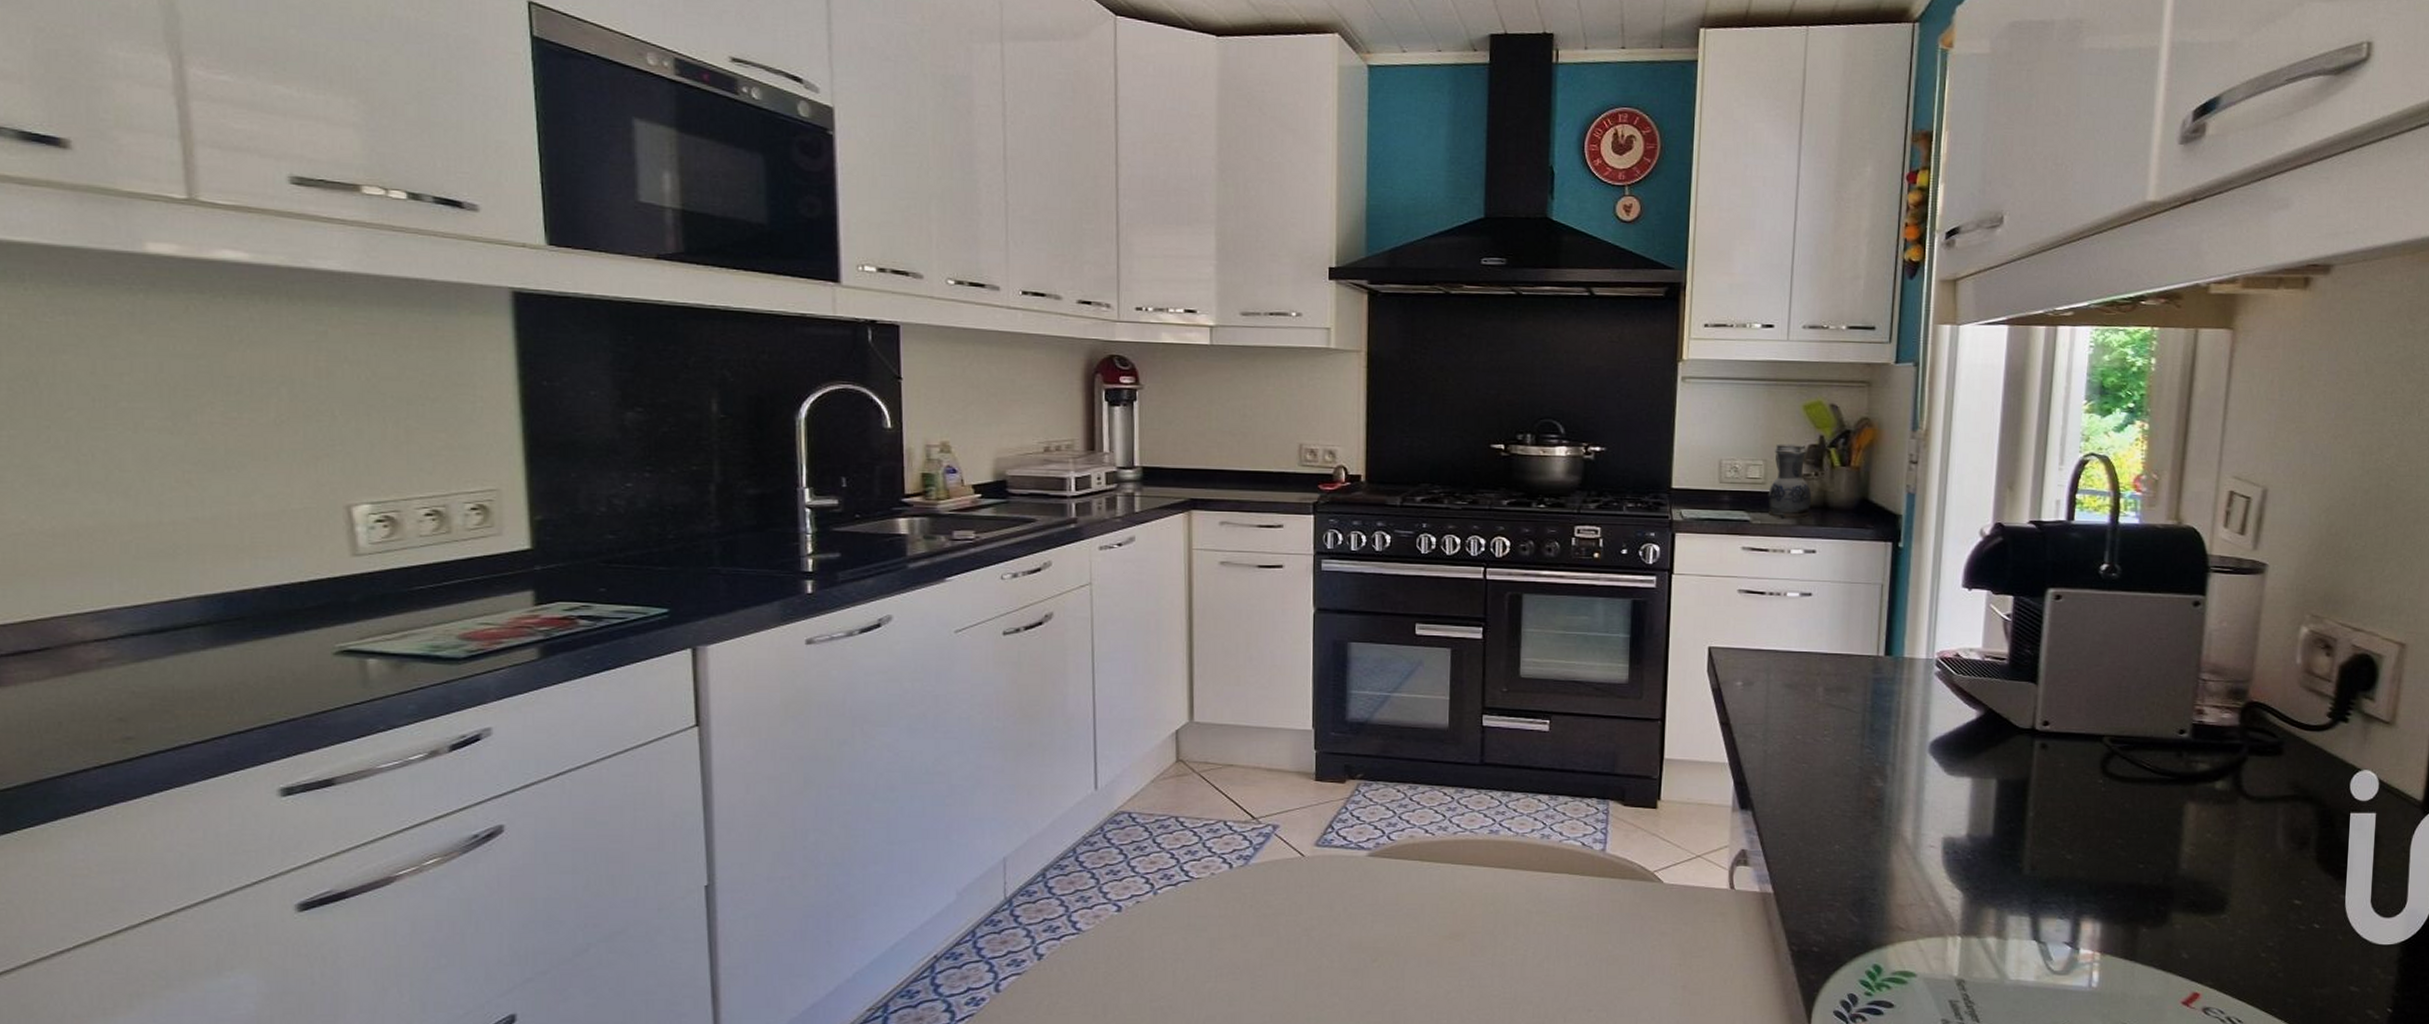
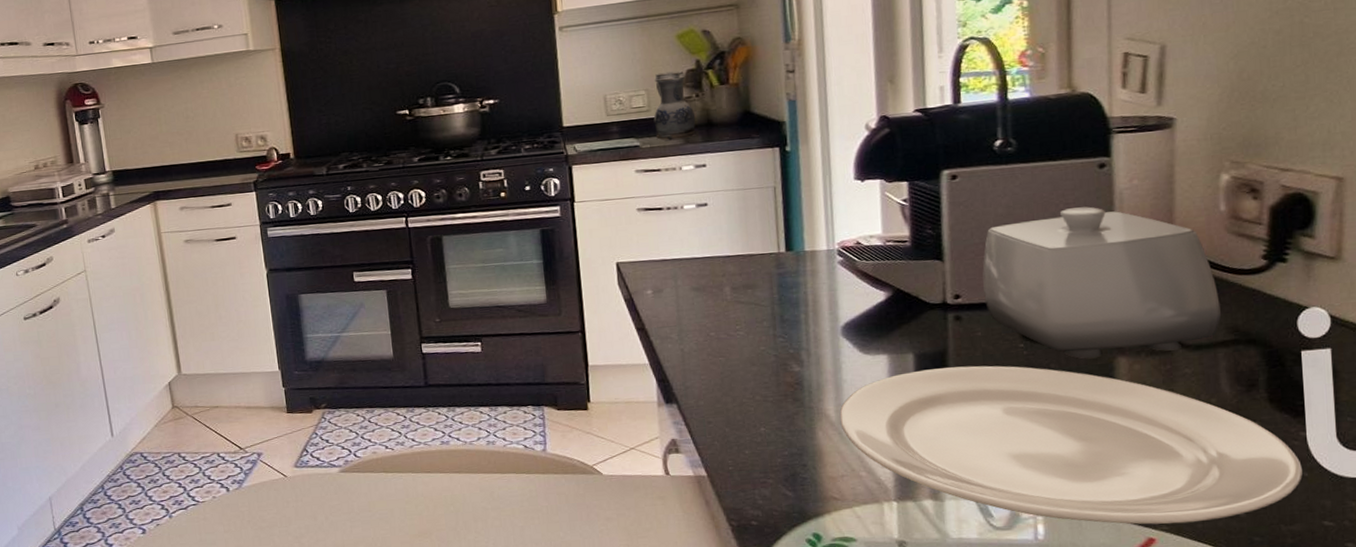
plate: none [1916,798,2338,980] -> present [839,365,1303,525]
sugar bowl: none [2071,644,2286,802] -> present [982,206,1221,359]

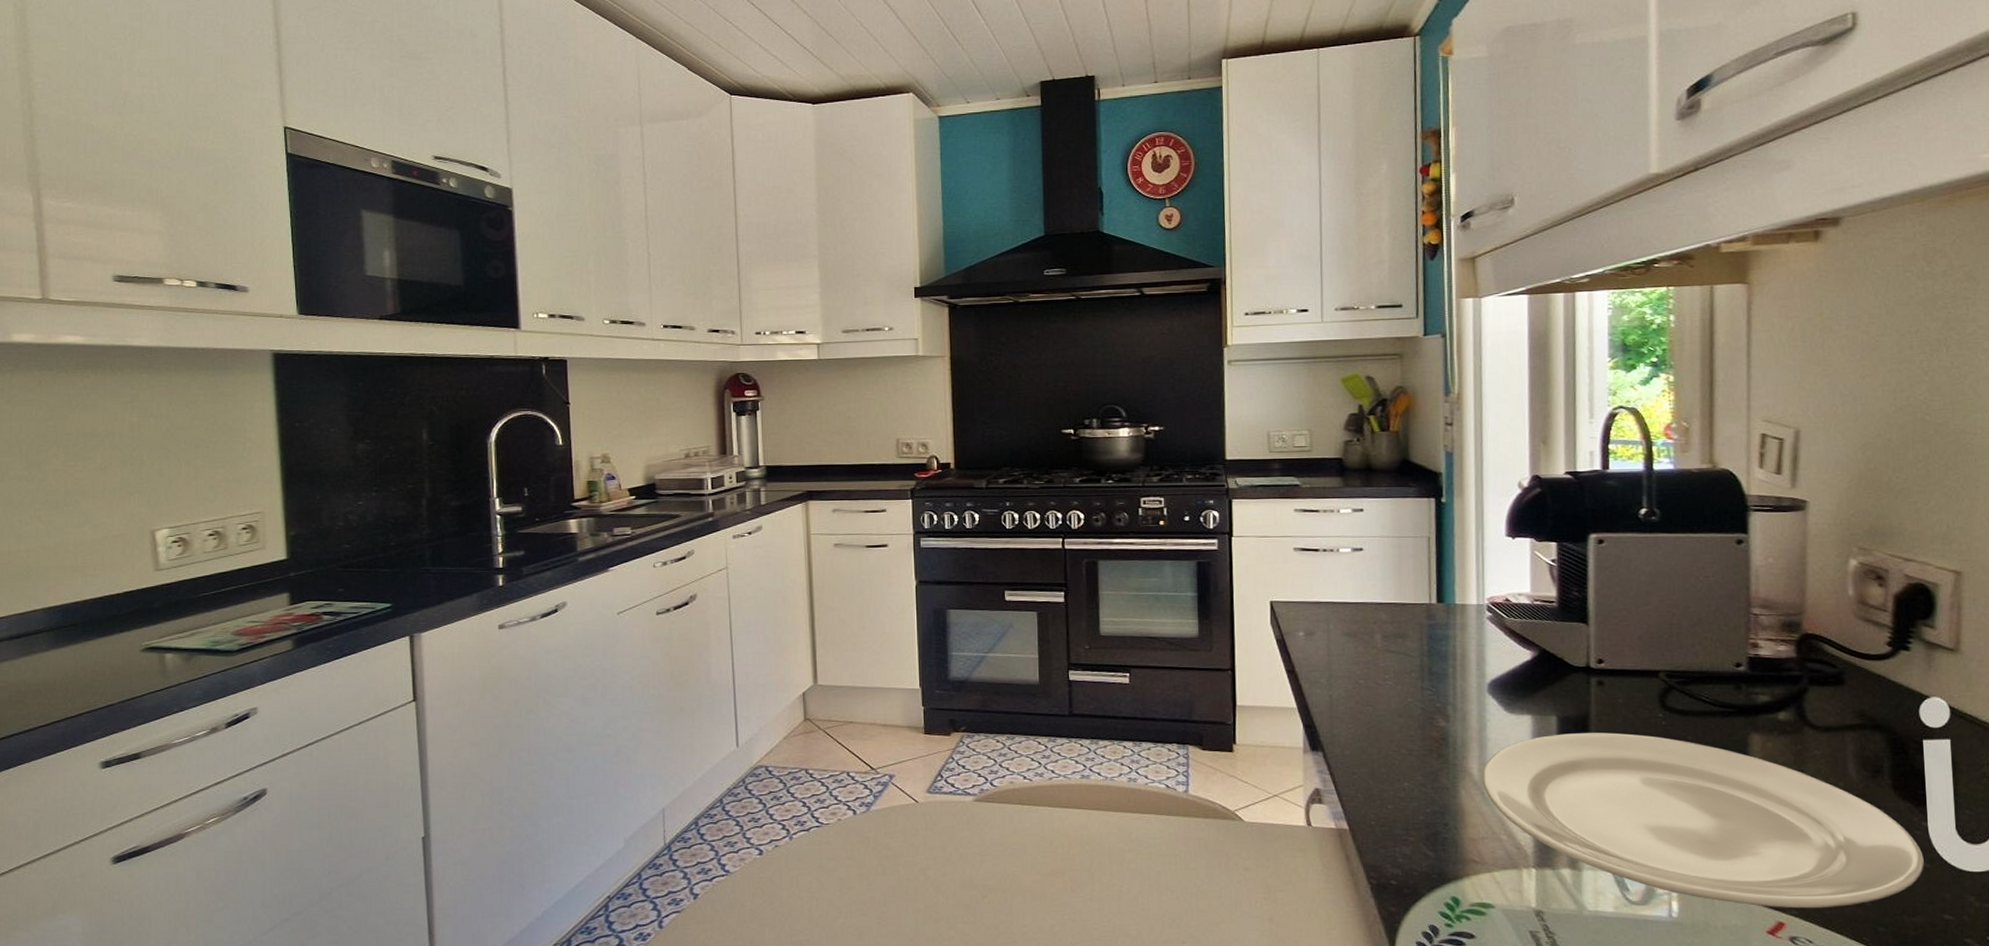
ceramic jug: present [653,70,696,141] -> none [1314,414,1356,483]
sugar bowl: present [982,206,1221,359] -> none [1625,581,1849,734]

